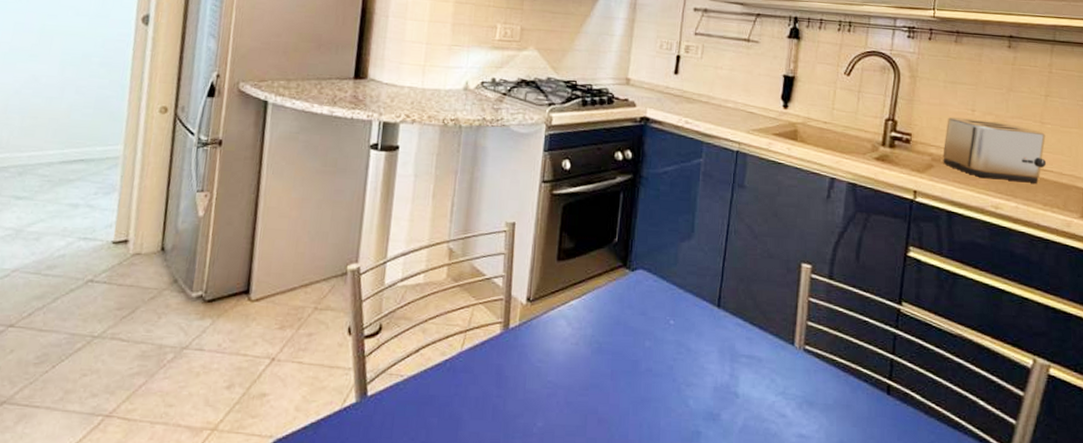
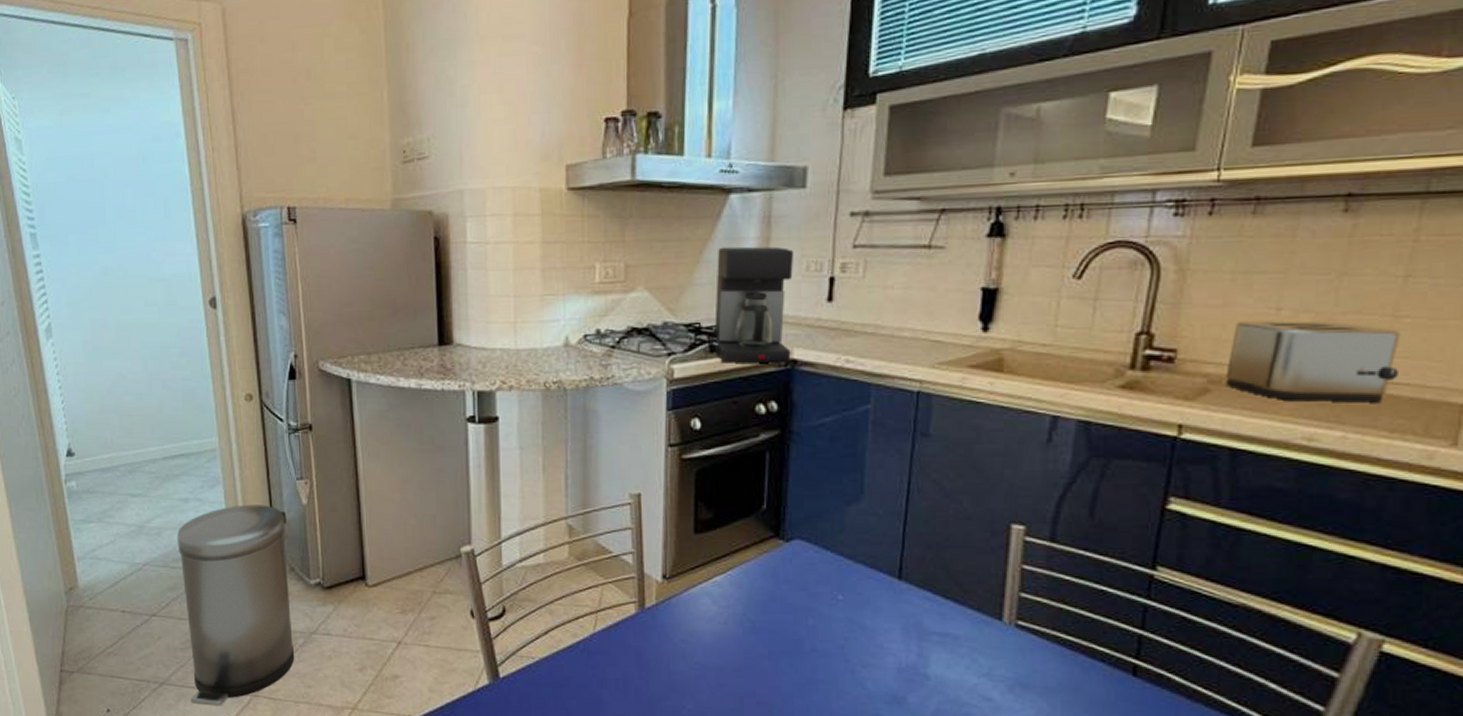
pedal bin: none [32,213,180,428] -> present [176,504,294,706]
coffee maker: none [585,23,652,120] -> present [713,246,795,364]

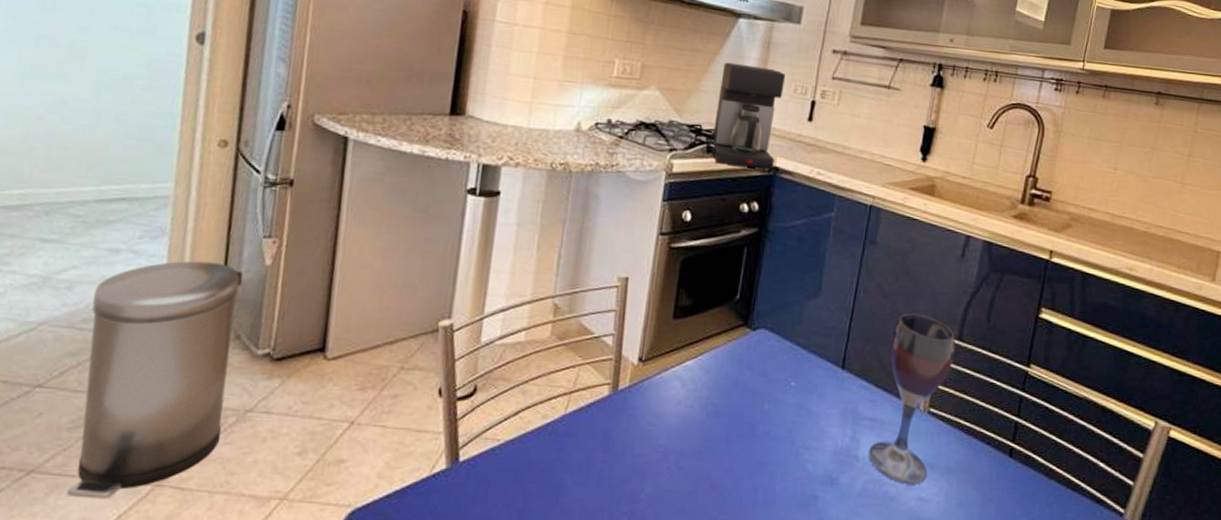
cup: none [940,513,1046,706] -> present [868,313,956,485]
toaster: present [1226,320,1401,403] -> none [1081,174,1185,245]

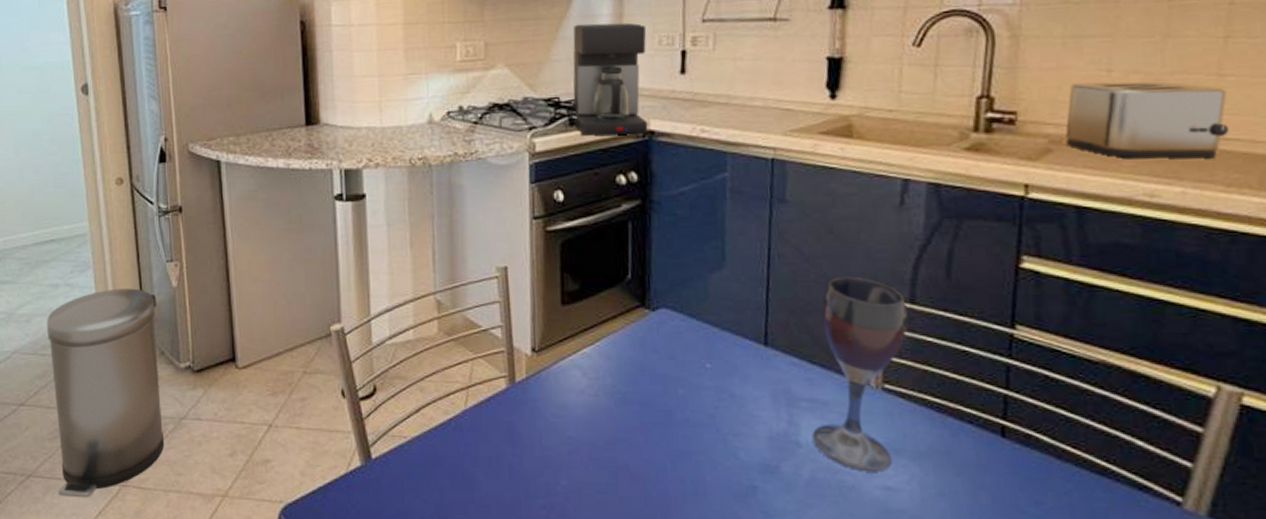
toaster: none [1081,174,1185,245] -> present [1065,81,1229,159]

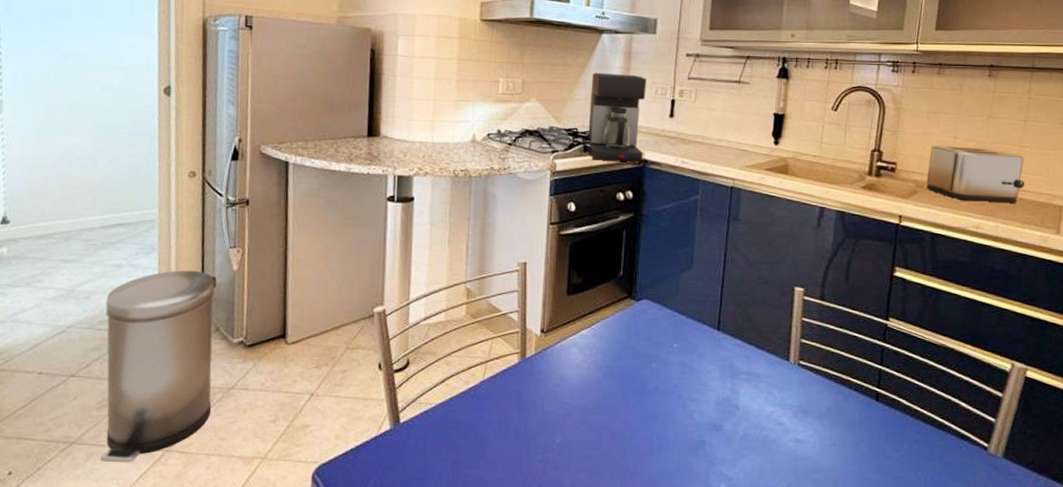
cup: present [811,276,908,472] -> none [747,278,818,429]

